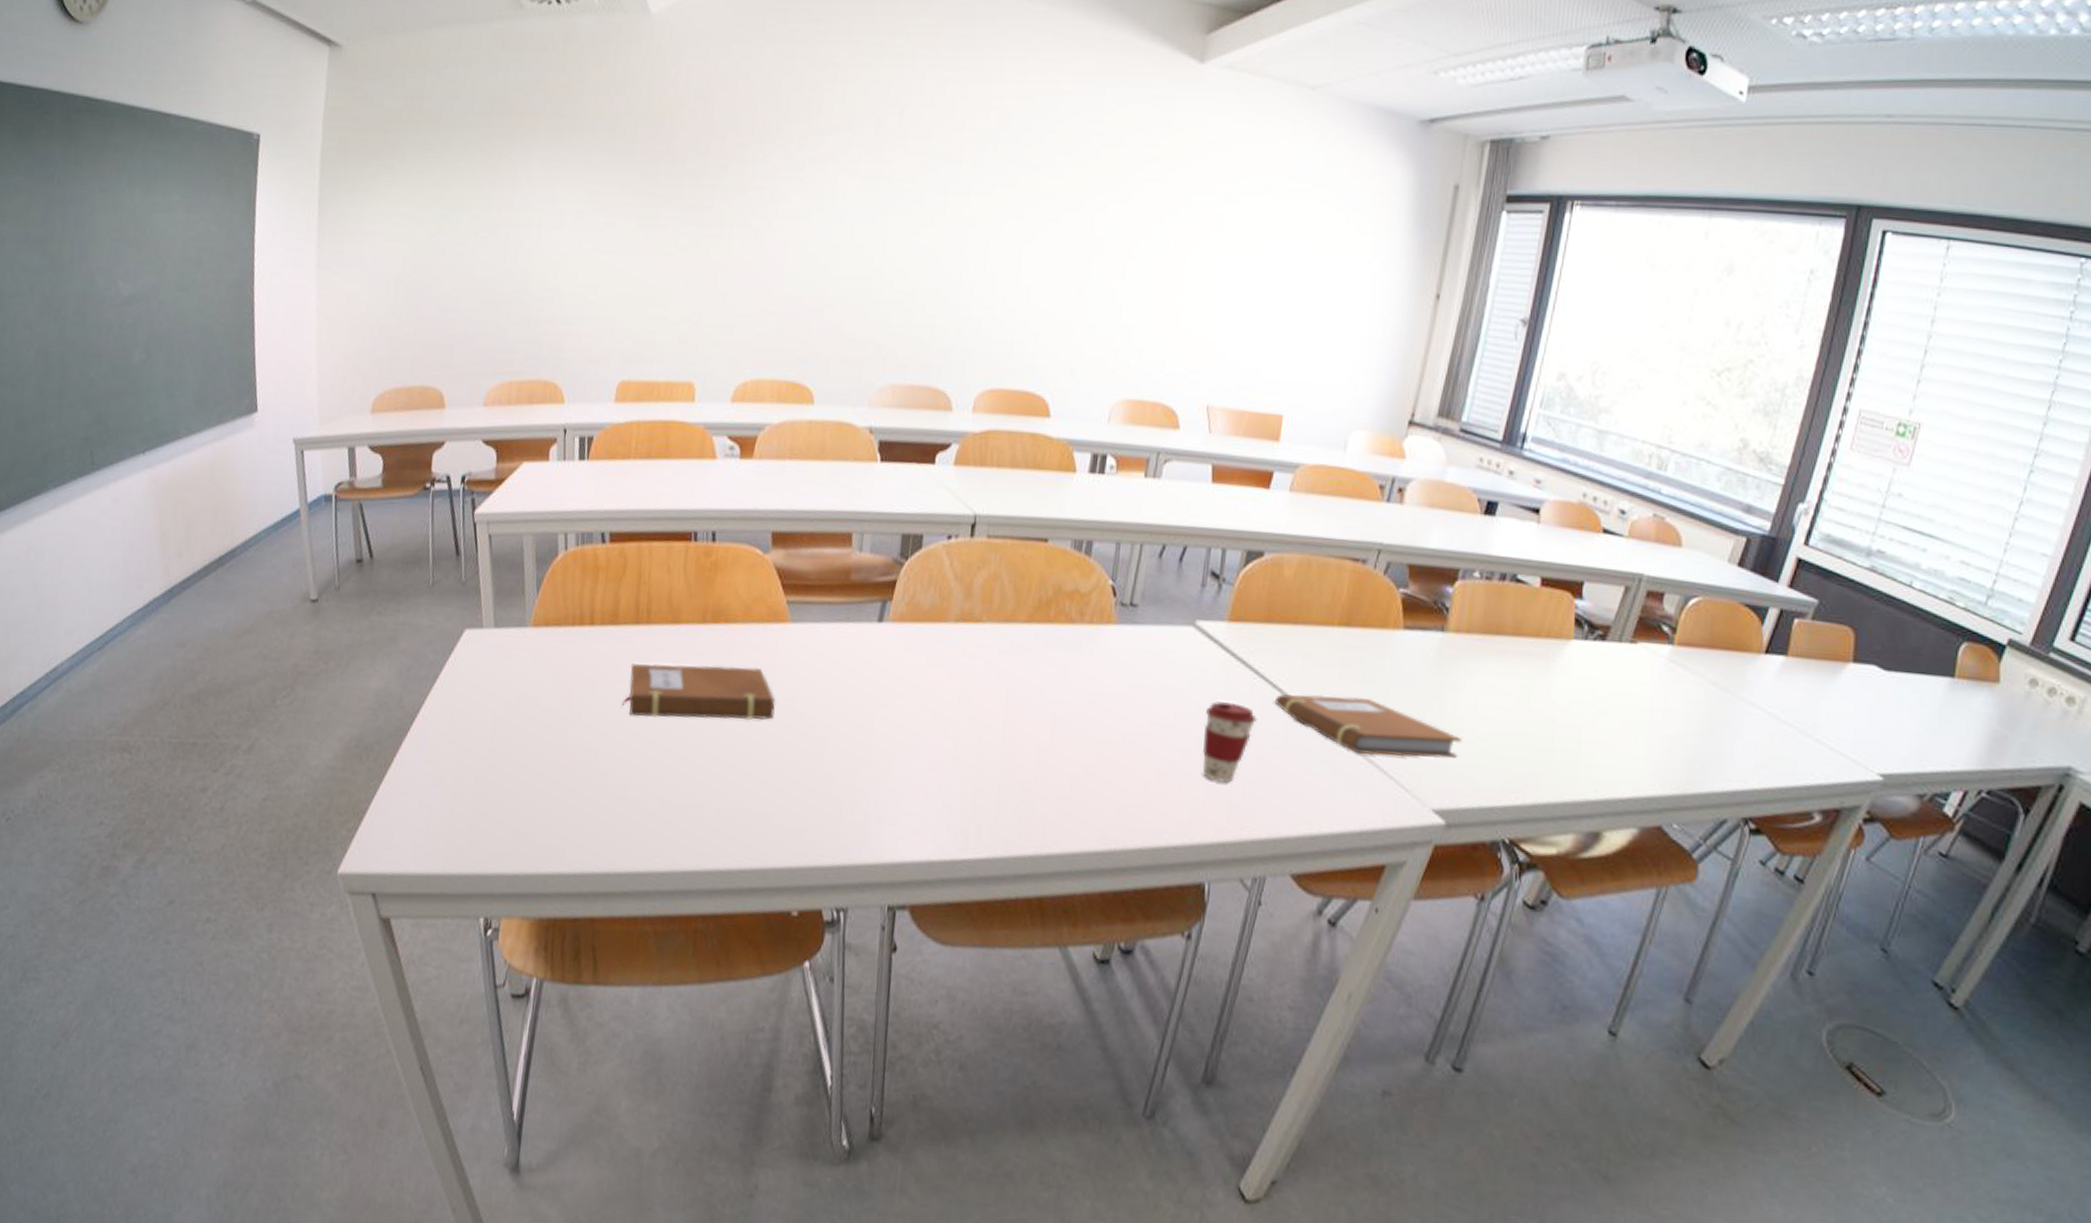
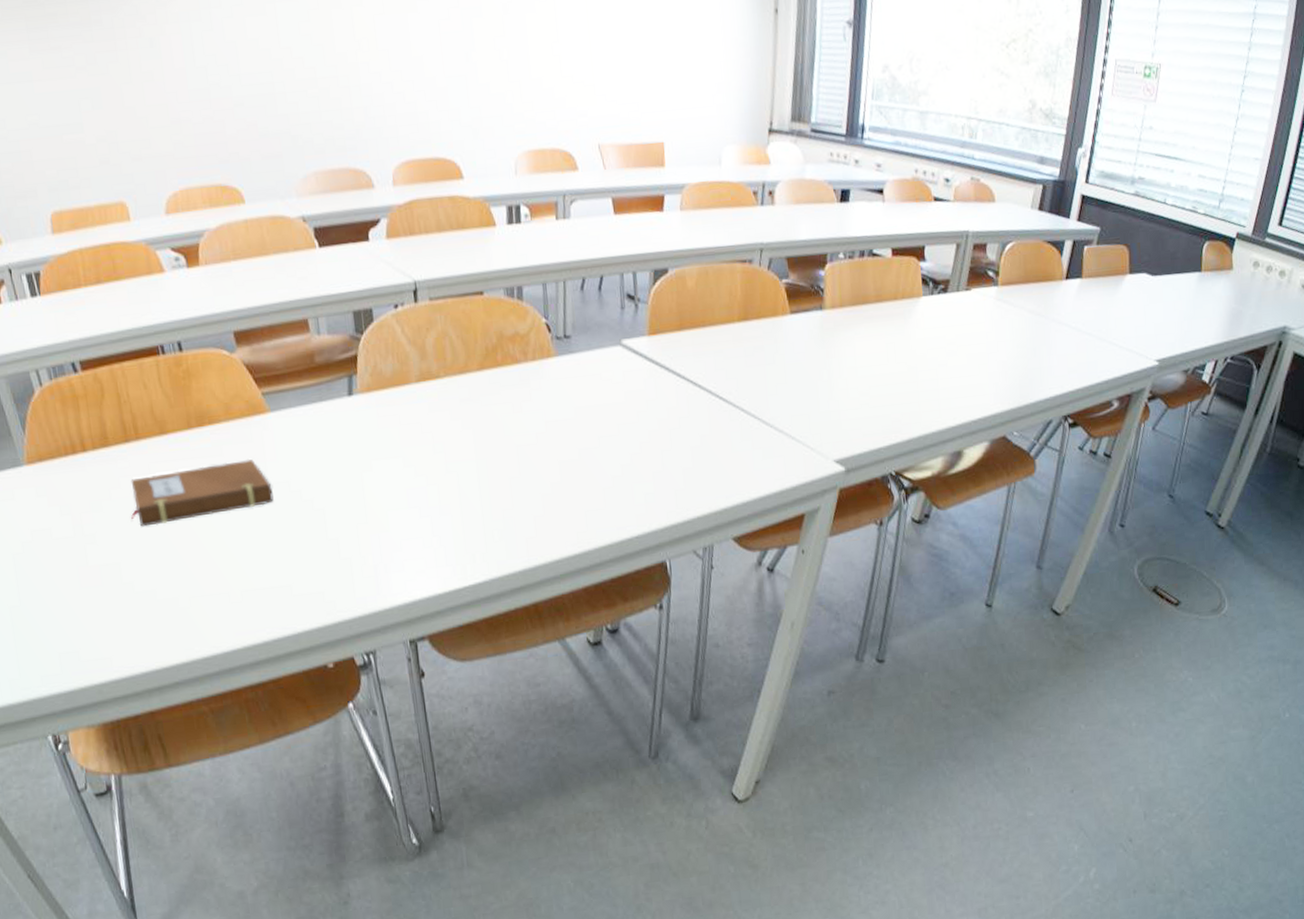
coffee cup: present [1202,701,1257,783] -> none [642,405,686,475]
notebook: present [1274,694,1461,759] -> none [697,379,848,427]

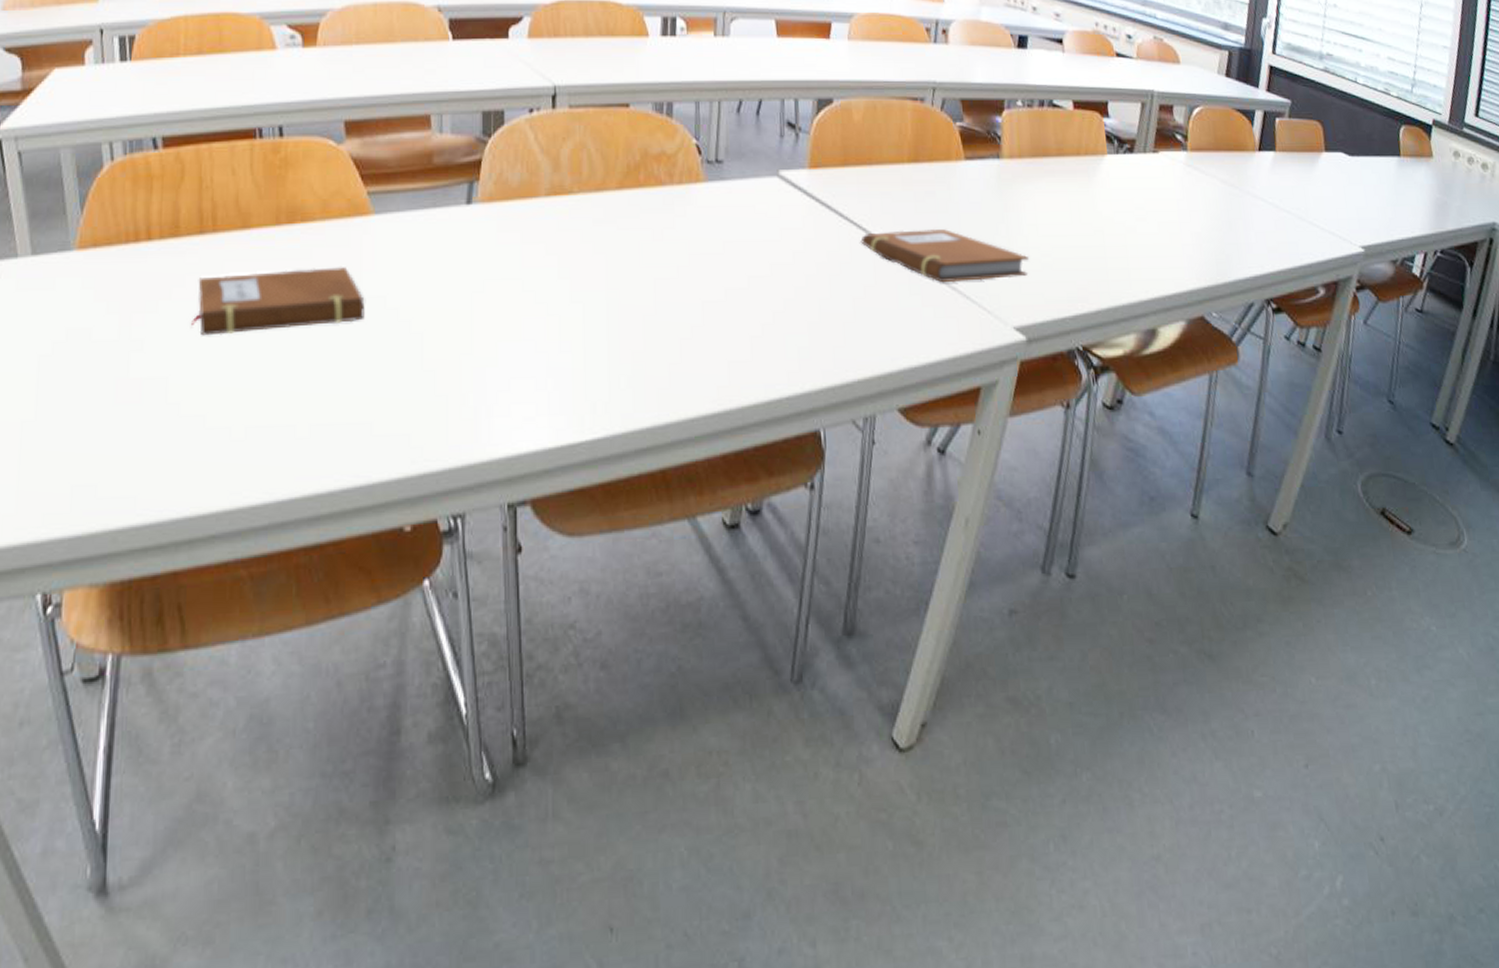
notebook: none [697,379,848,427] -> present [860,229,1029,283]

